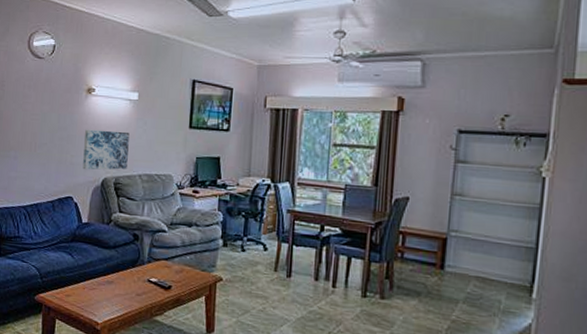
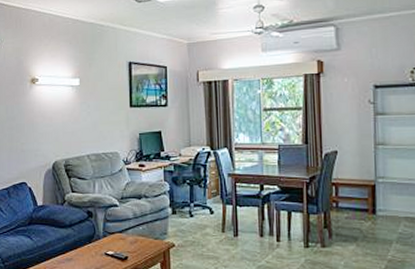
wall art: present [83,129,130,170] -> none [33,116,75,156]

